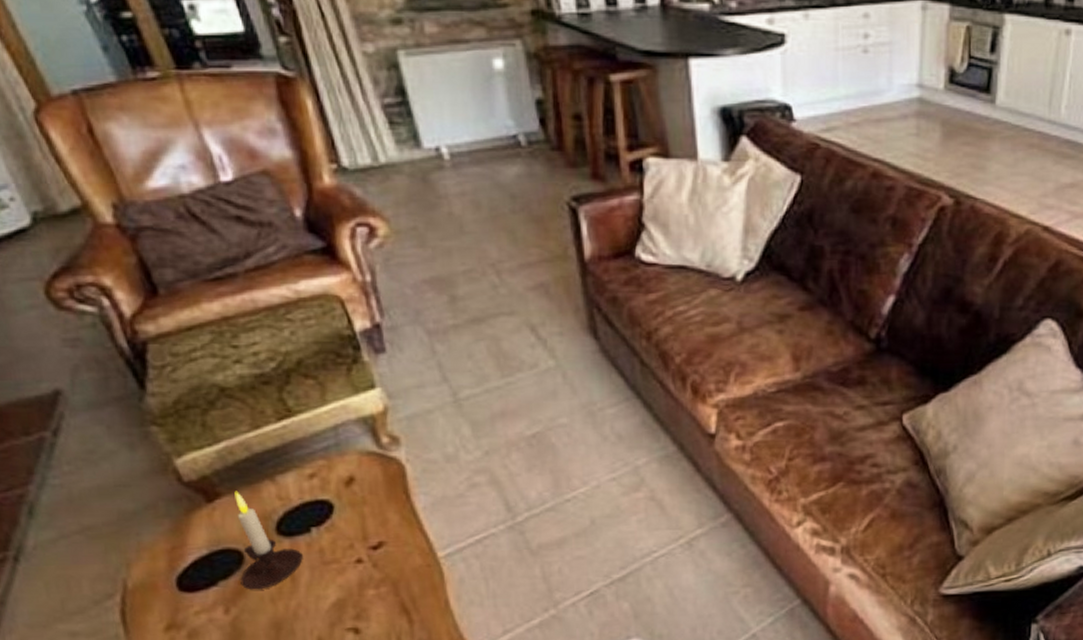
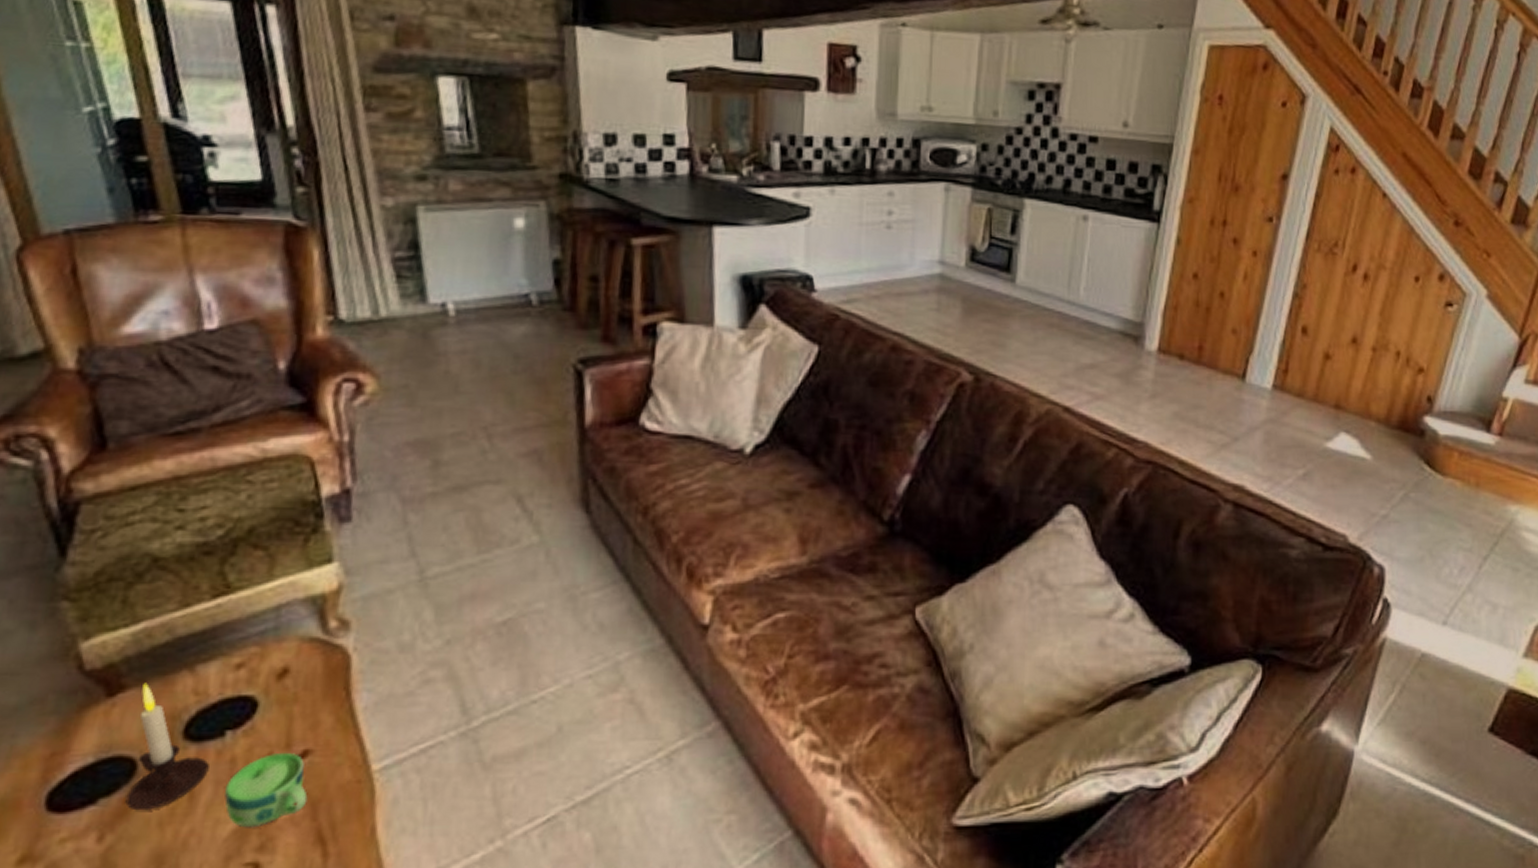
cup: none [320,543,389,602] -> present [225,752,308,828]

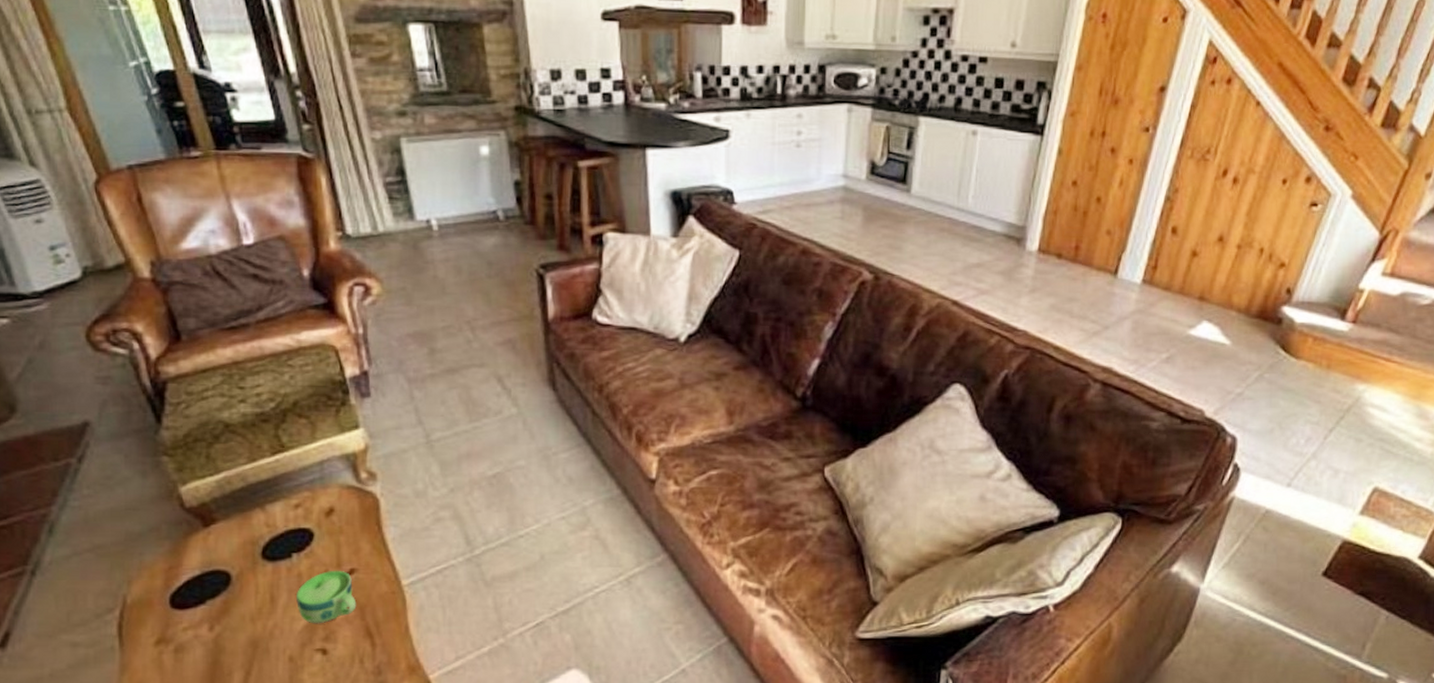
candle: present [125,683,209,811] -> none [226,517,283,610]

